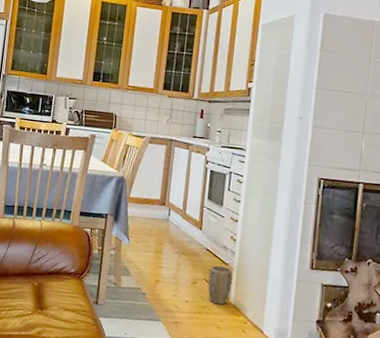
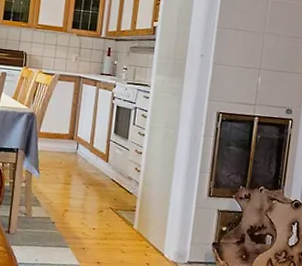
plant pot: present [208,265,233,305] -> none [113,194,137,231]

